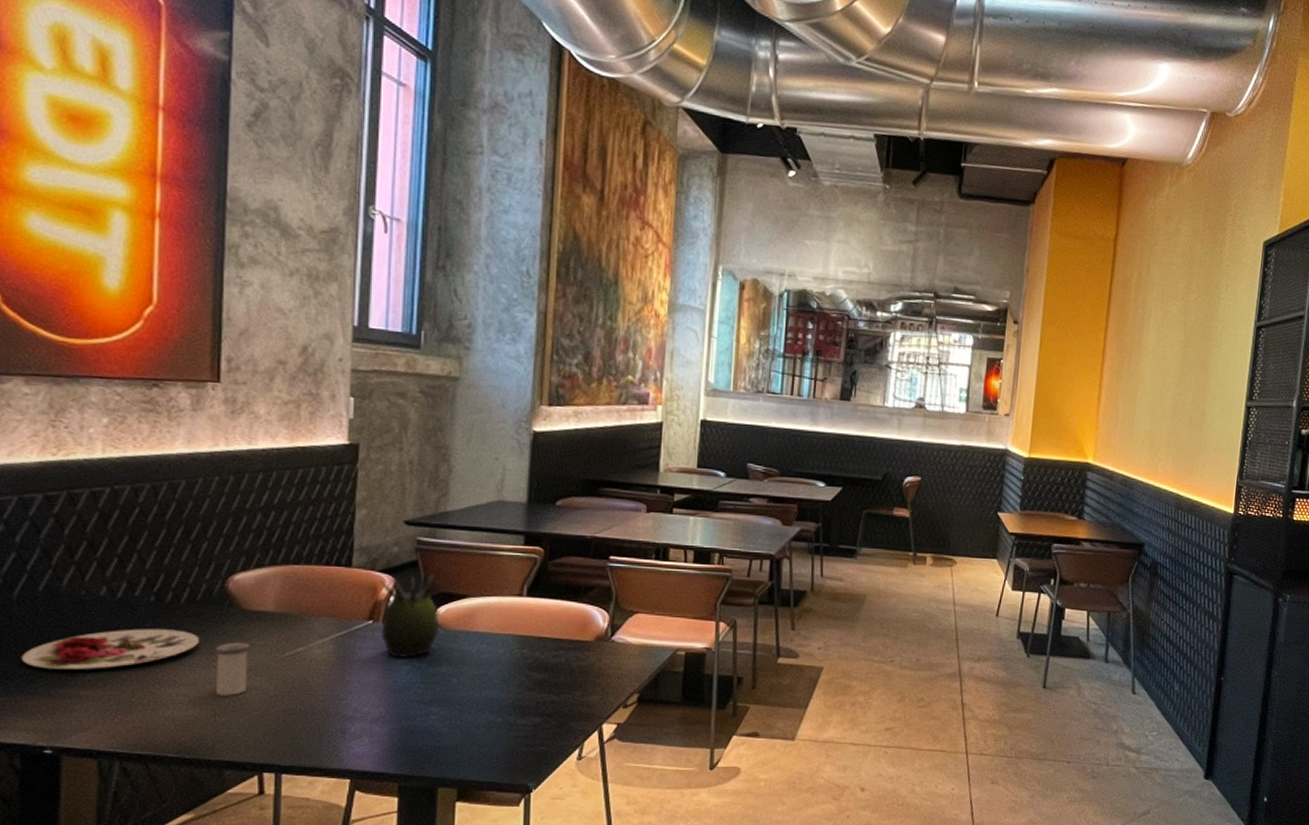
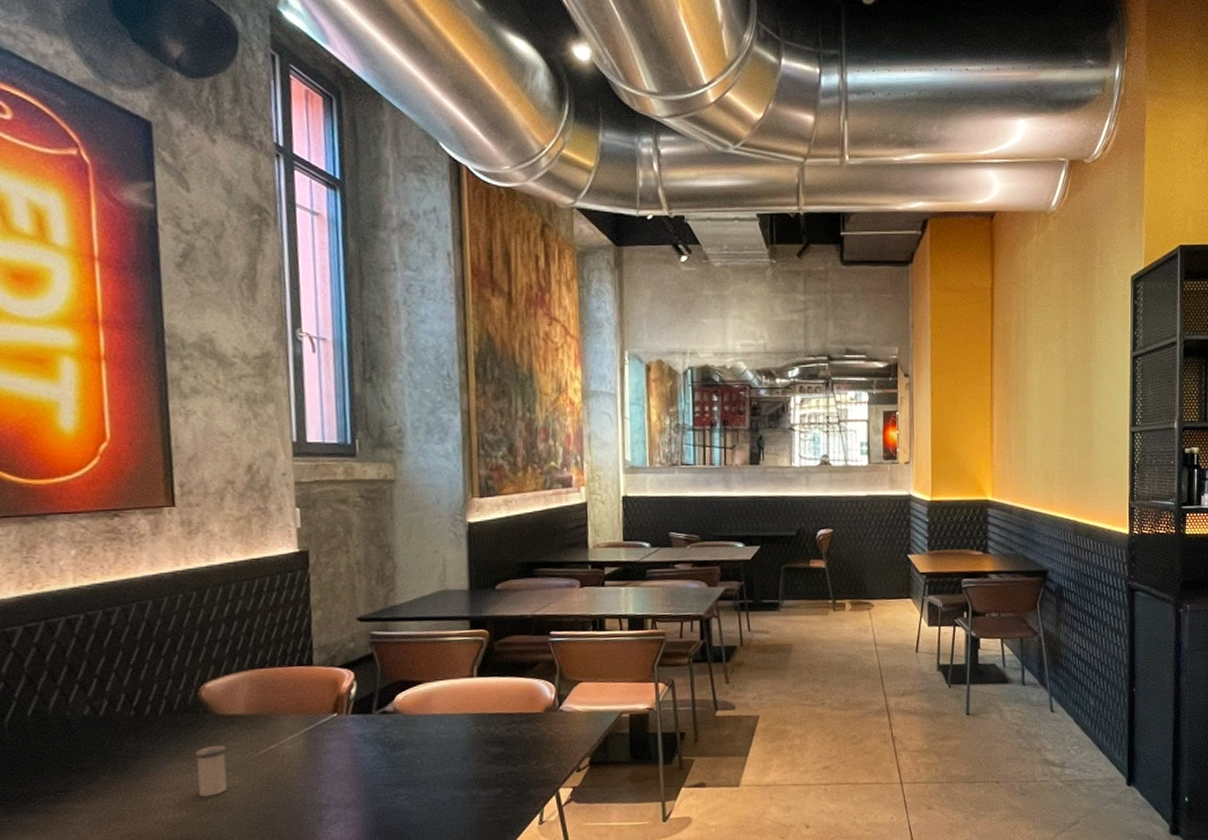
plate: present [22,628,200,670] -> none [18,739,180,788]
succulent plant: present [380,573,445,658] -> none [340,665,400,746]

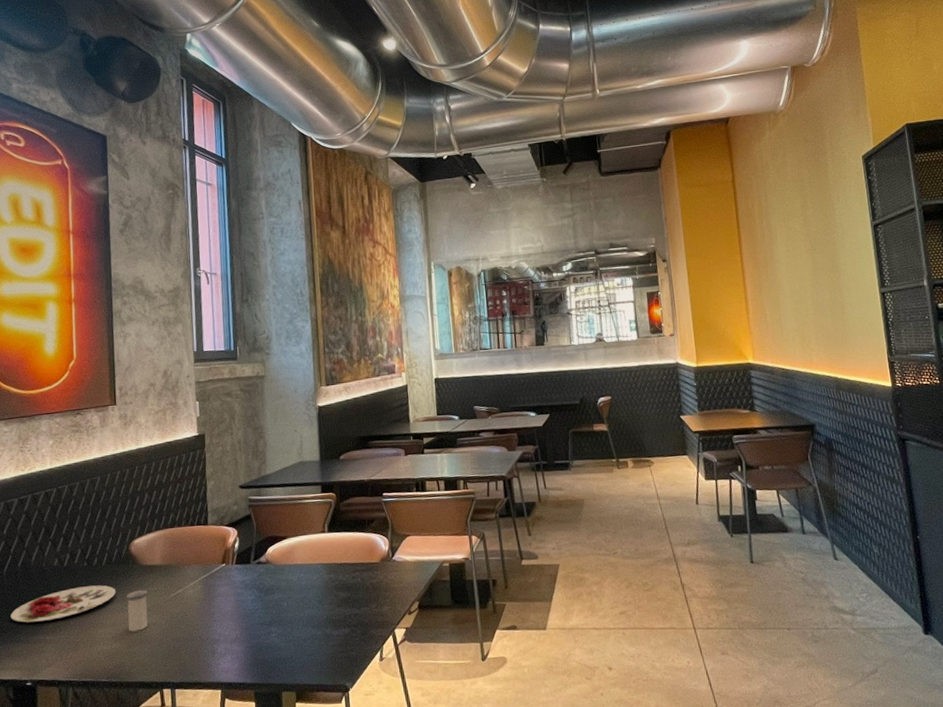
plate: none [18,739,180,788] -> present [10,585,116,623]

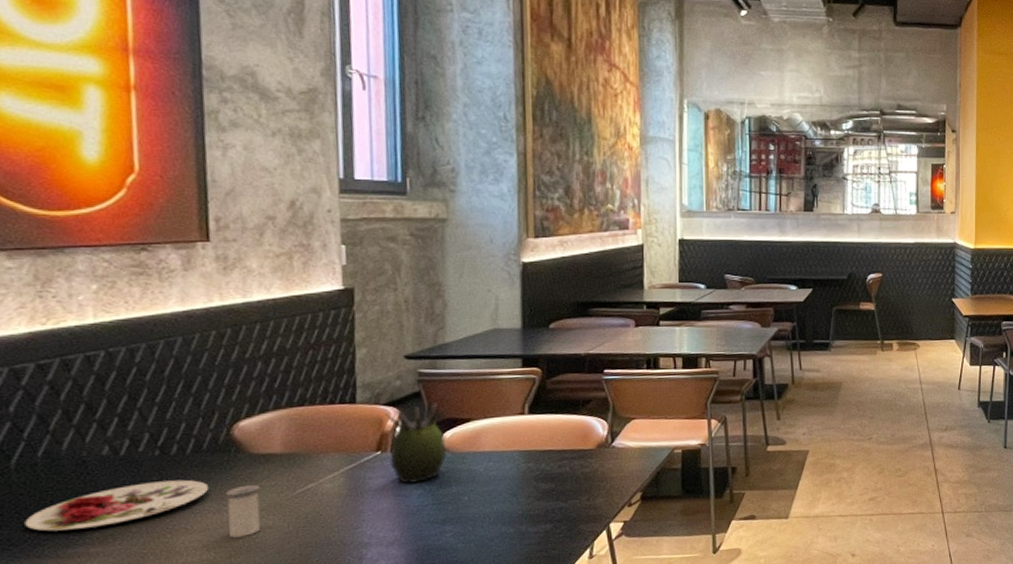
succulent plant: none [227,523,270,591] -> present [385,402,448,484]

